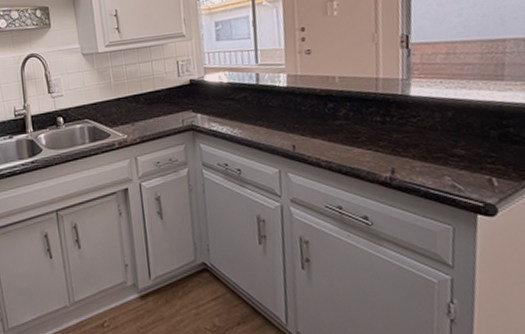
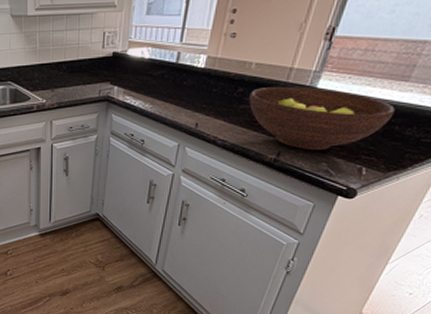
fruit bowl: none [341,96,503,164] -> present [249,86,395,151]

